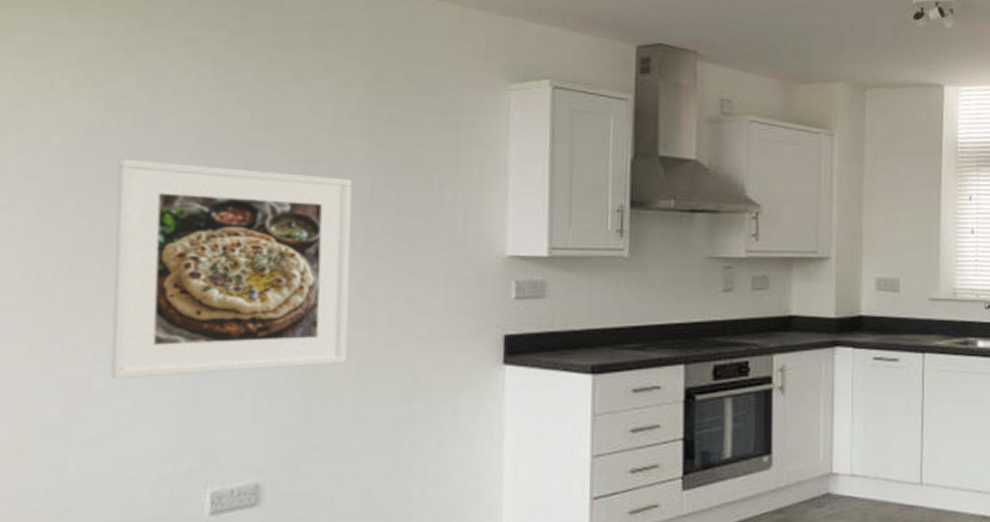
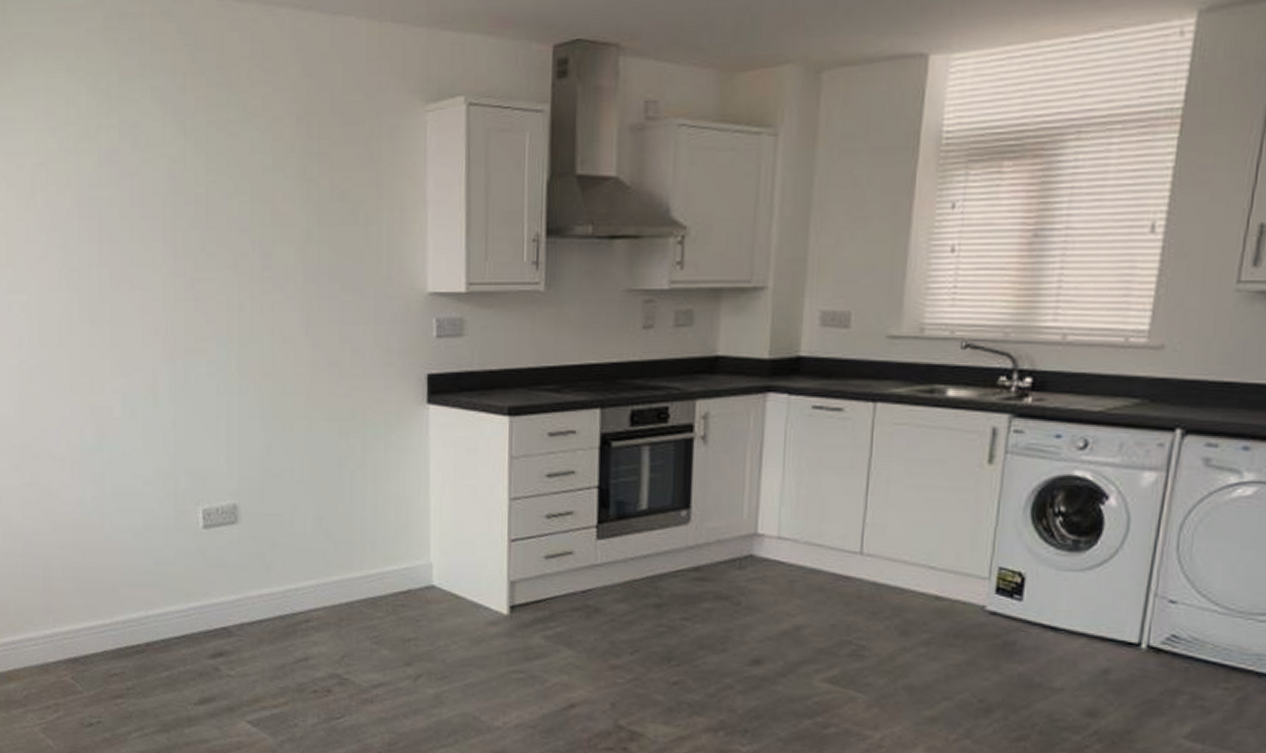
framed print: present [110,158,353,380] -> none [113,209,295,409]

